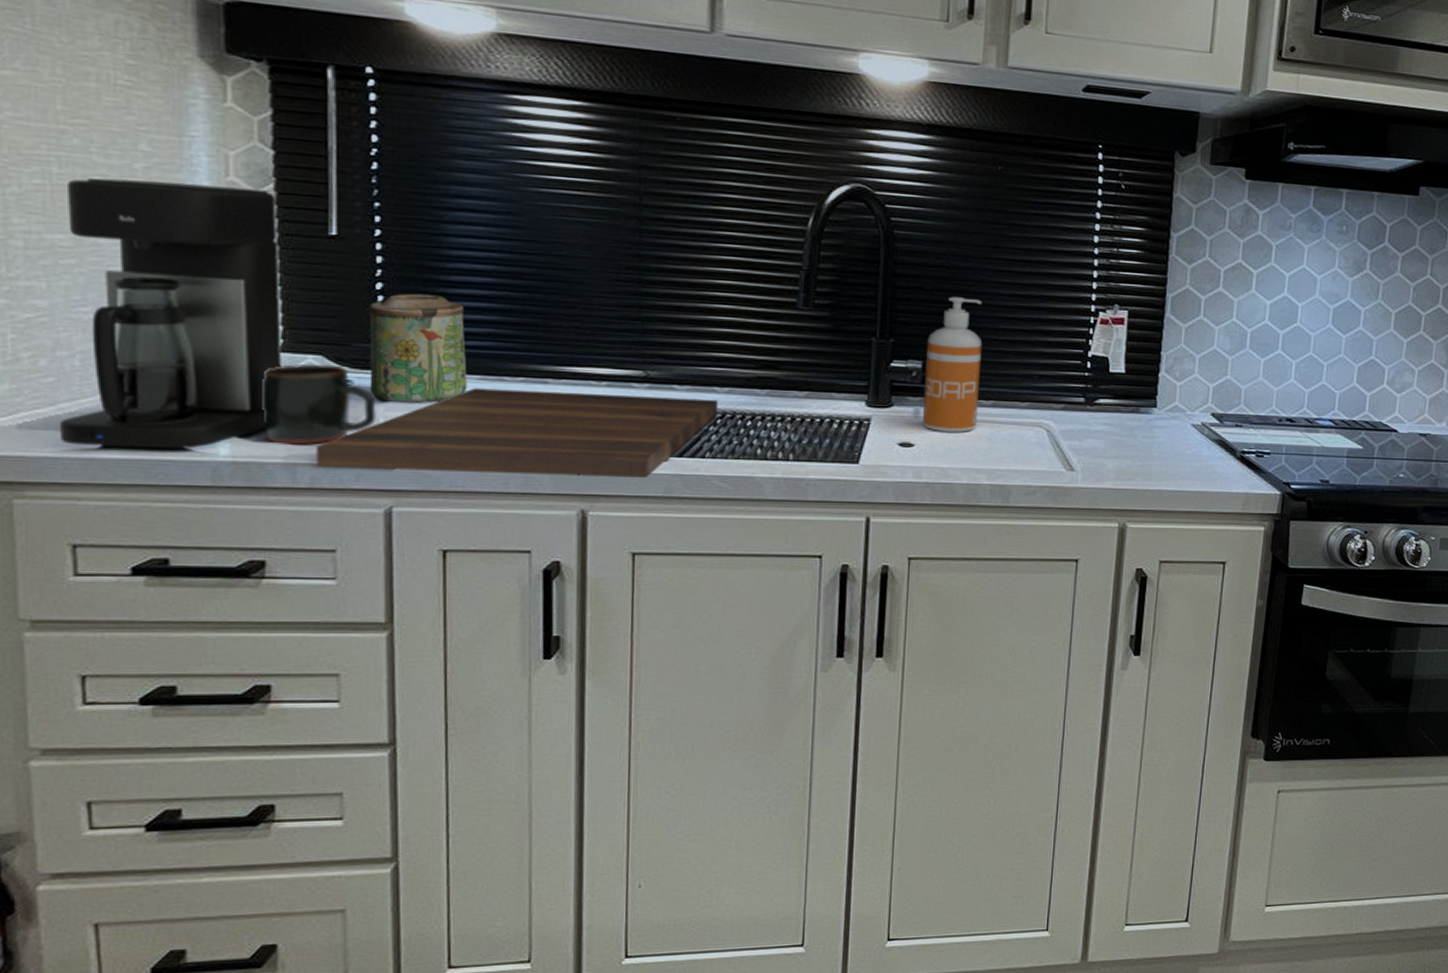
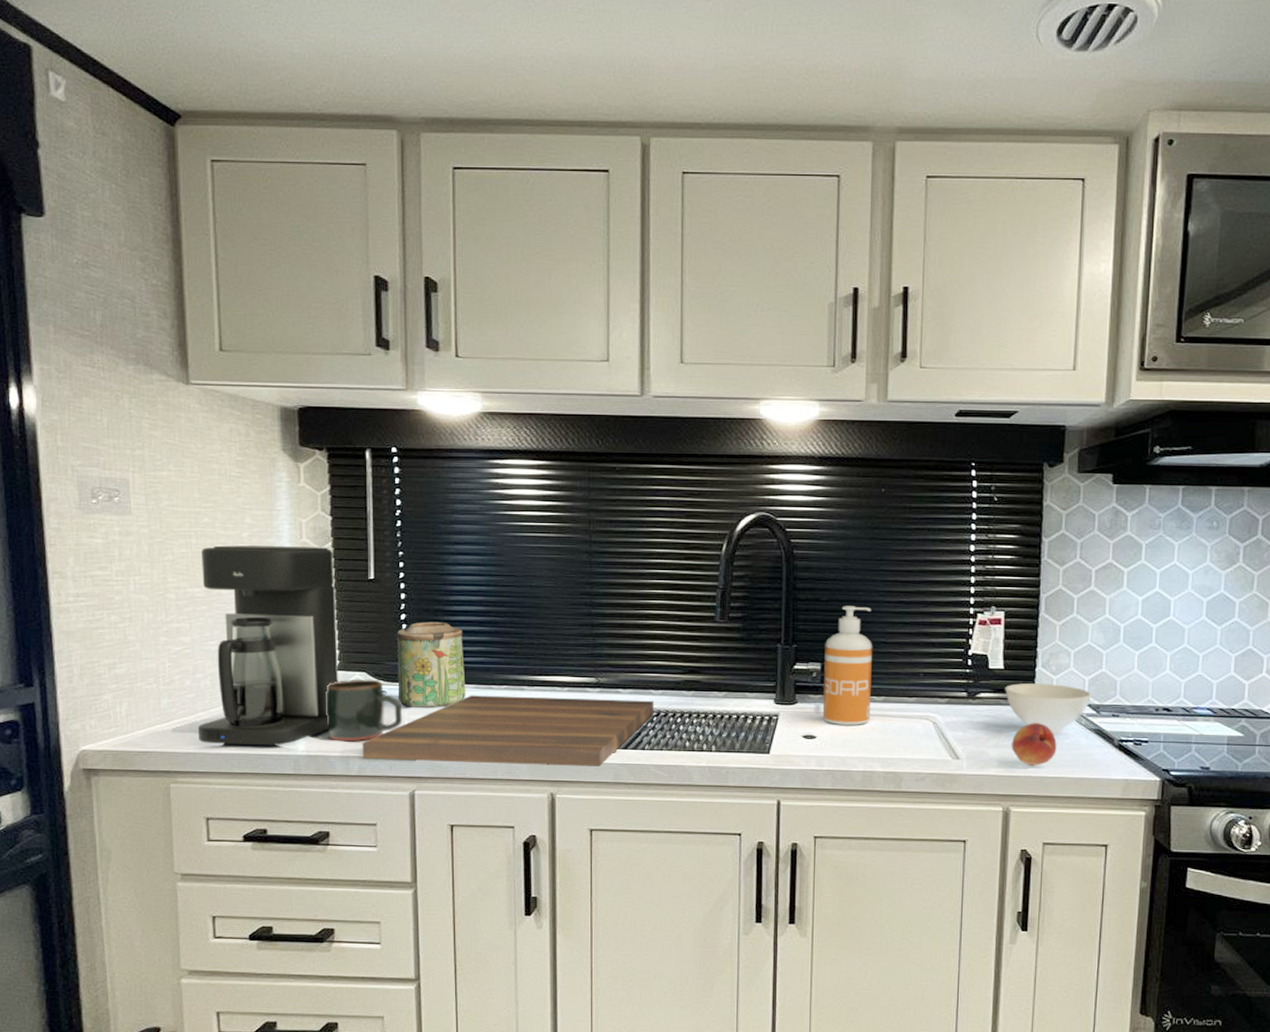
bowl: none [1125,389,1216,446] -> present [1005,683,1092,735]
fruit: none [1130,431,1178,479] -> present [1011,722,1057,766]

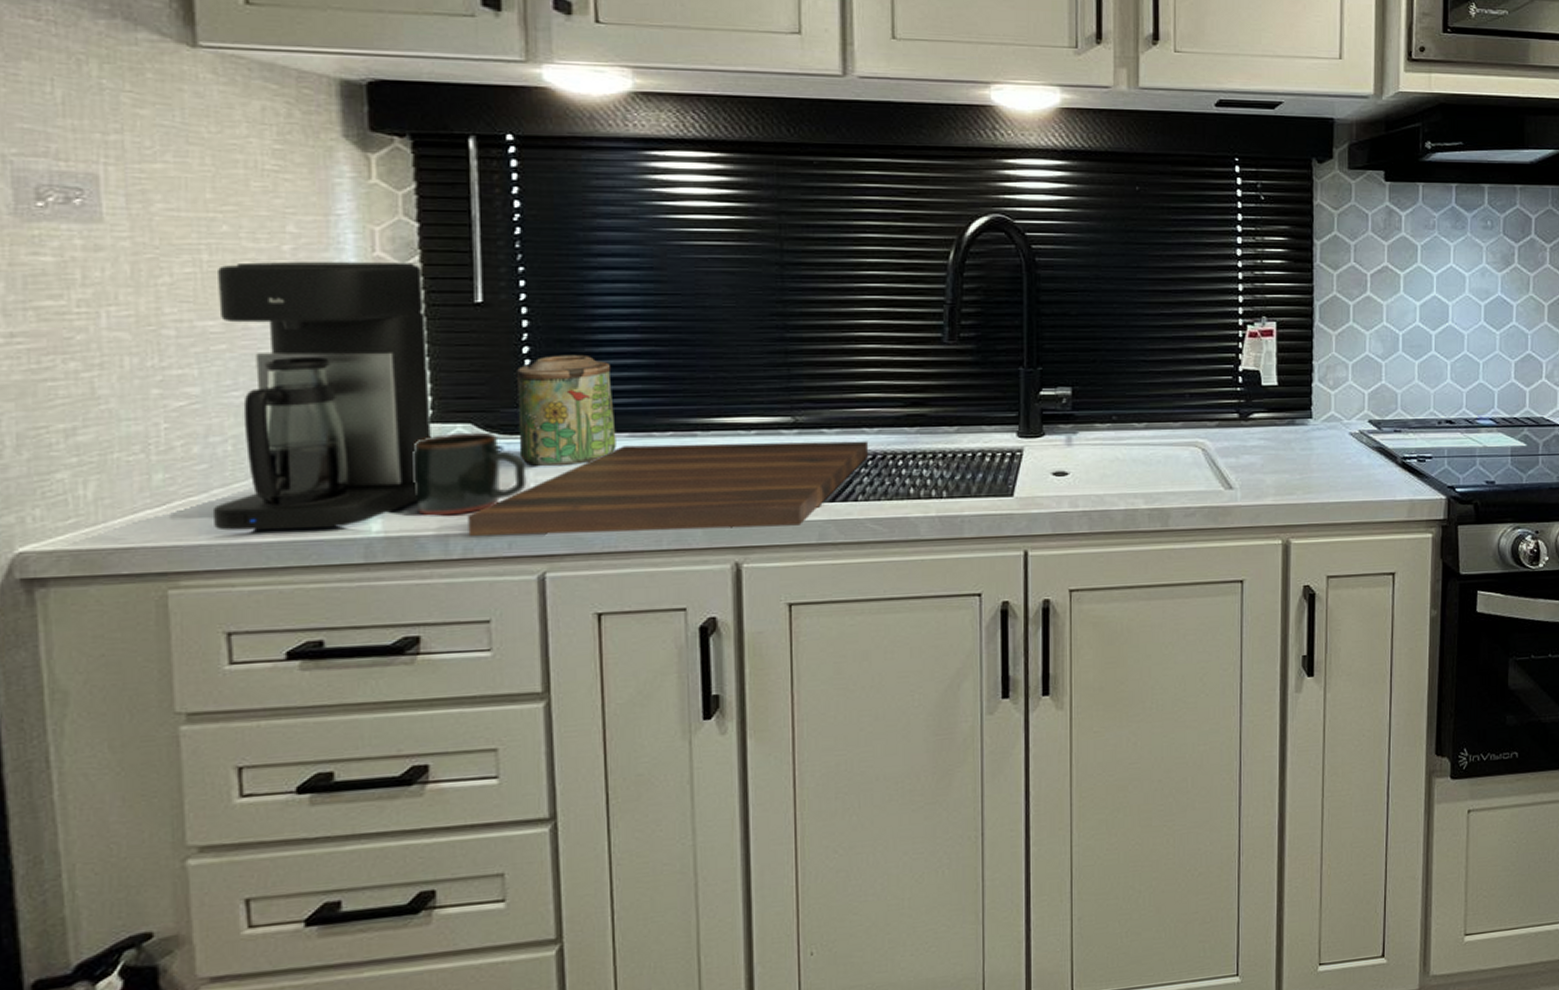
soap dispenser: present [822,606,873,725] -> none [1075,320,1132,458]
bowl: present [1005,683,1092,735] -> none [1280,400,1373,456]
fruit: present [1011,722,1057,766] -> none [1288,442,1338,492]

